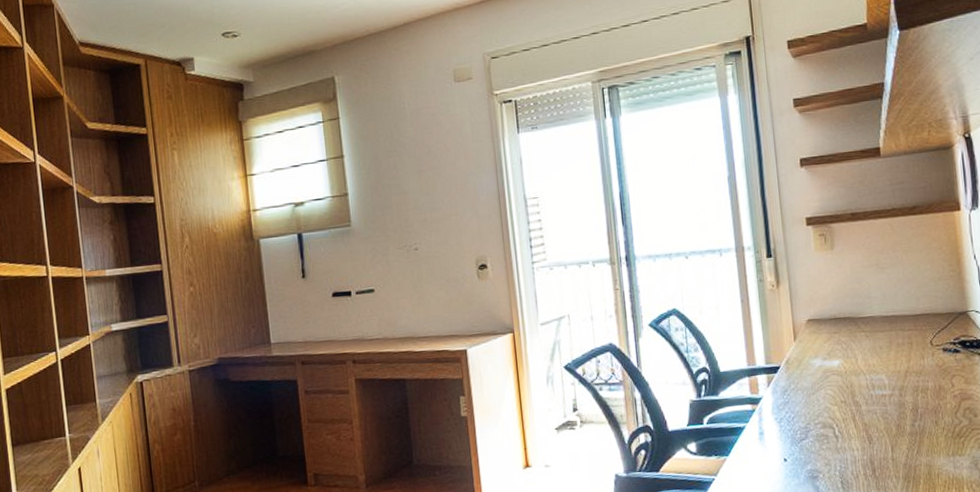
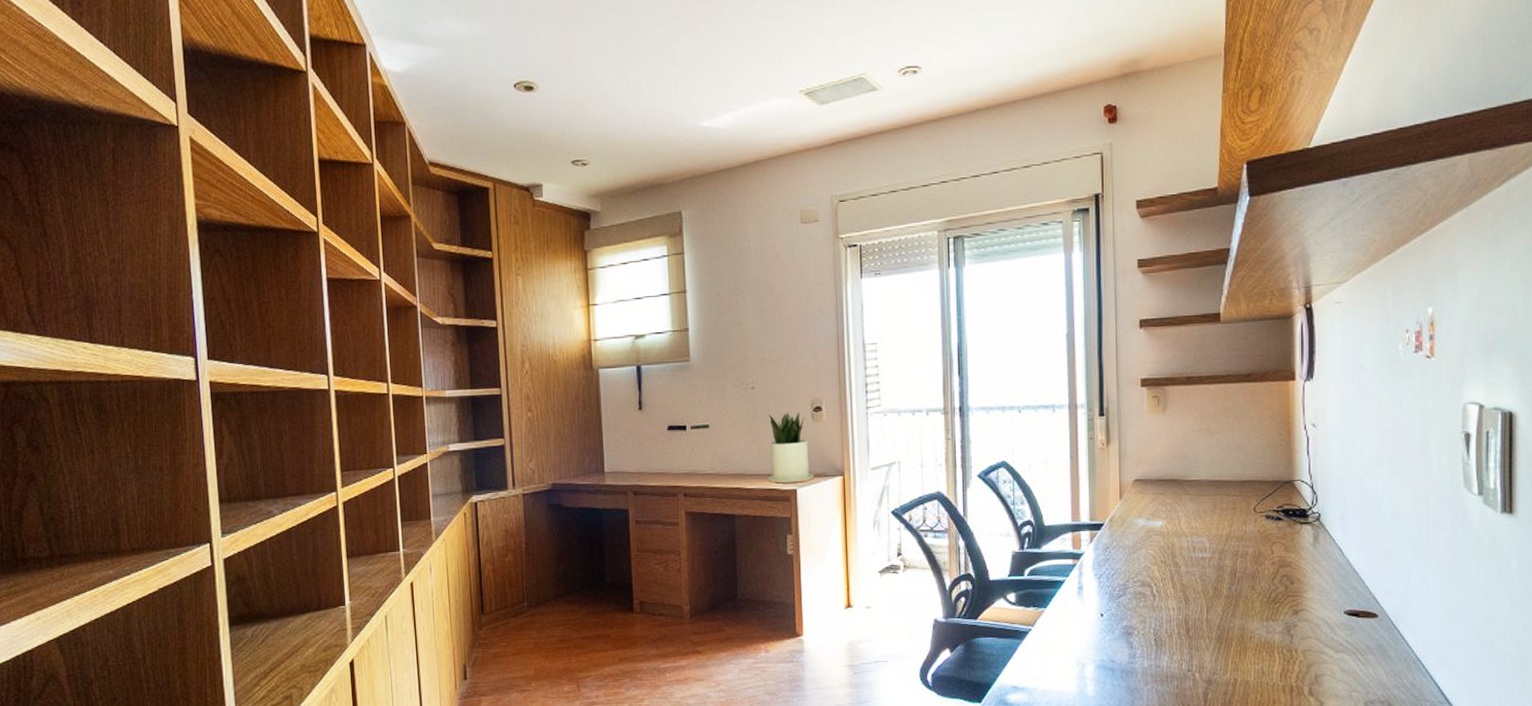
planter: none [434,271,484,345] -> present [768,411,814,484]

